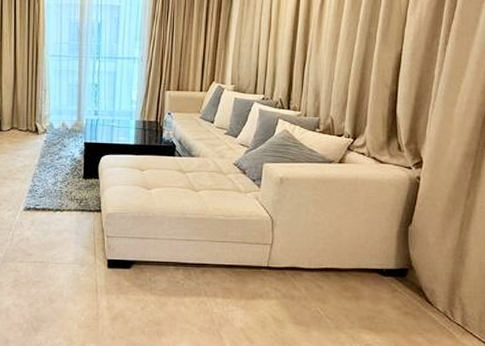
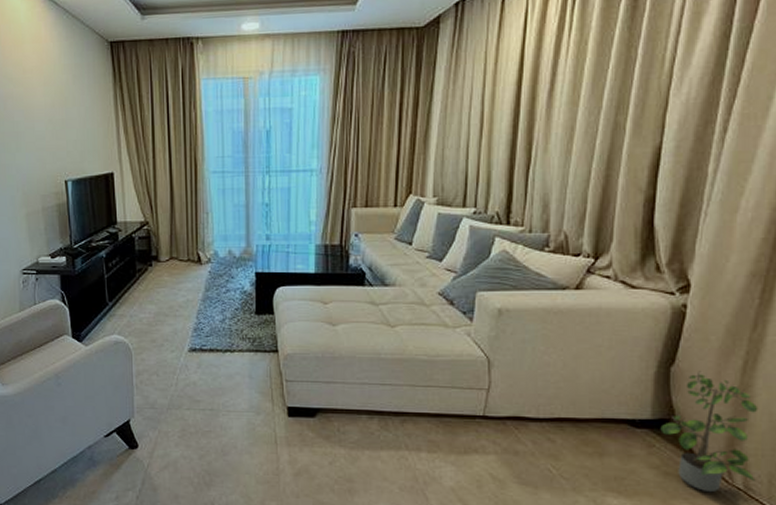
potted plant: none [401,230,472,328] -> present [660,371,758,493]

